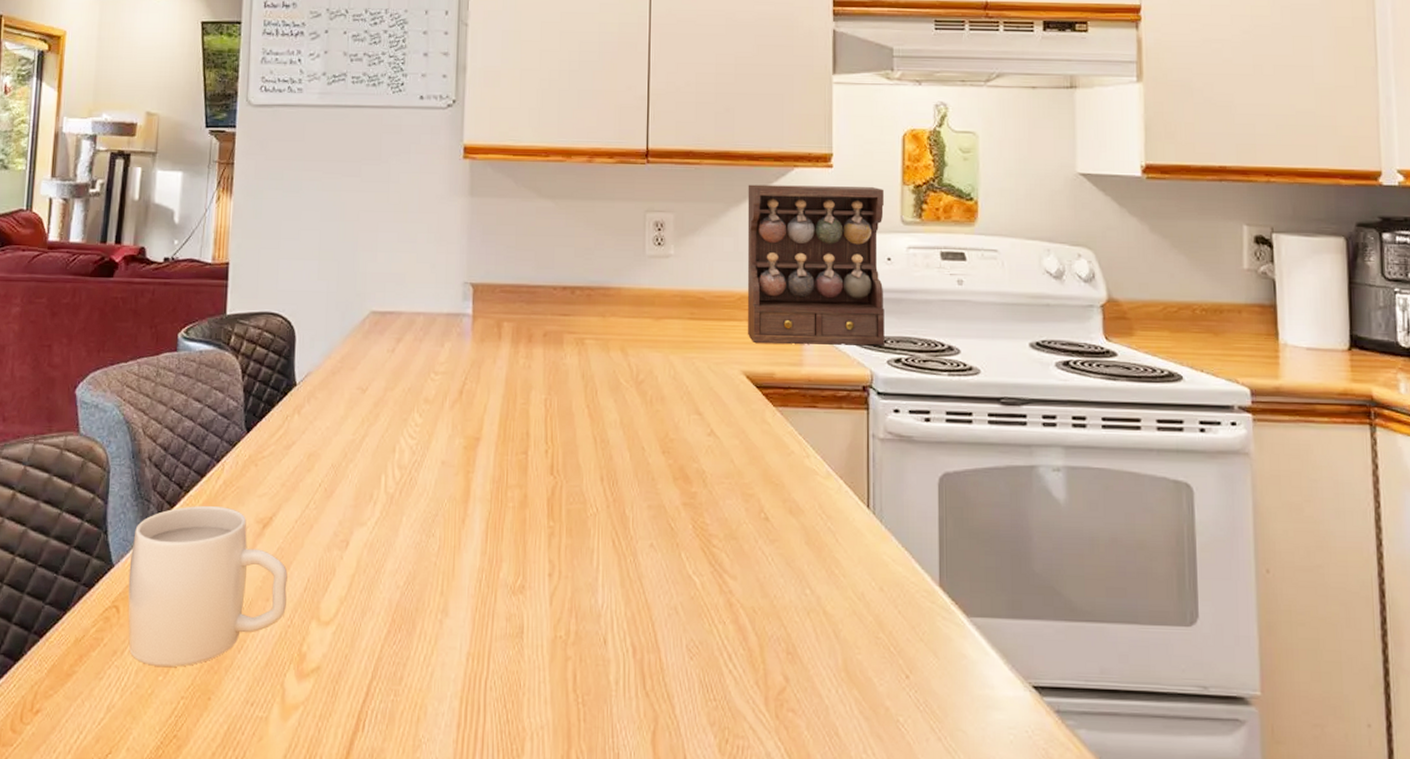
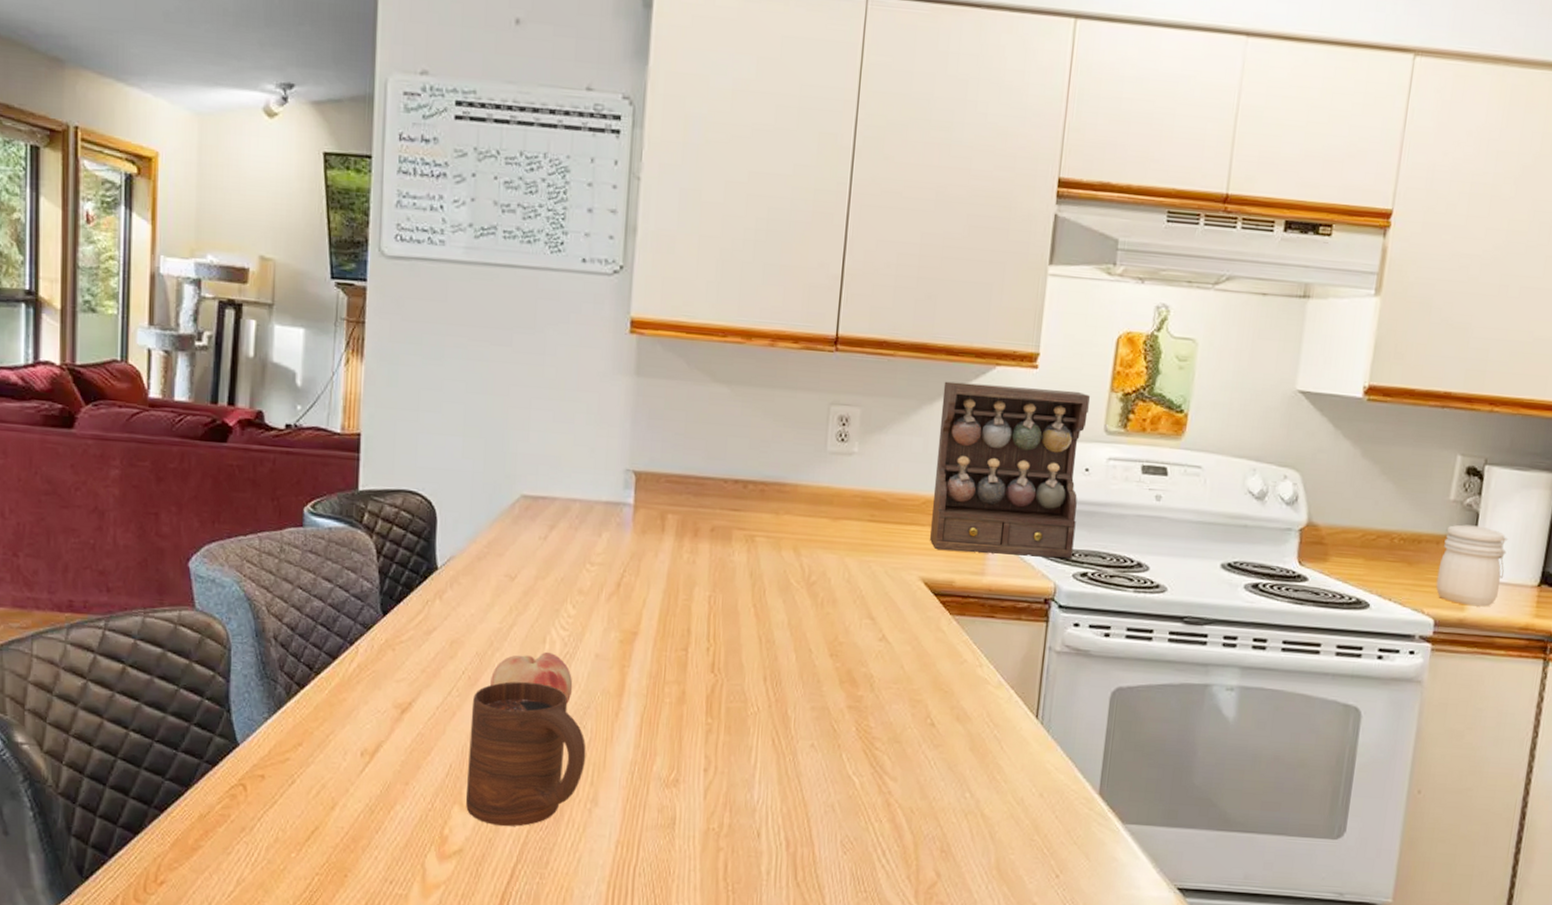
mug: present [127,505,288,668] -> none [255,688,428,845]
cup: none [322,491,436,641] -> present [465,681,586,827]
fruit: none [345,462,422,512] -> present [490,652,573,704]
jar: none [1245,292,1312,374] -> present [1436,524,1508,607]

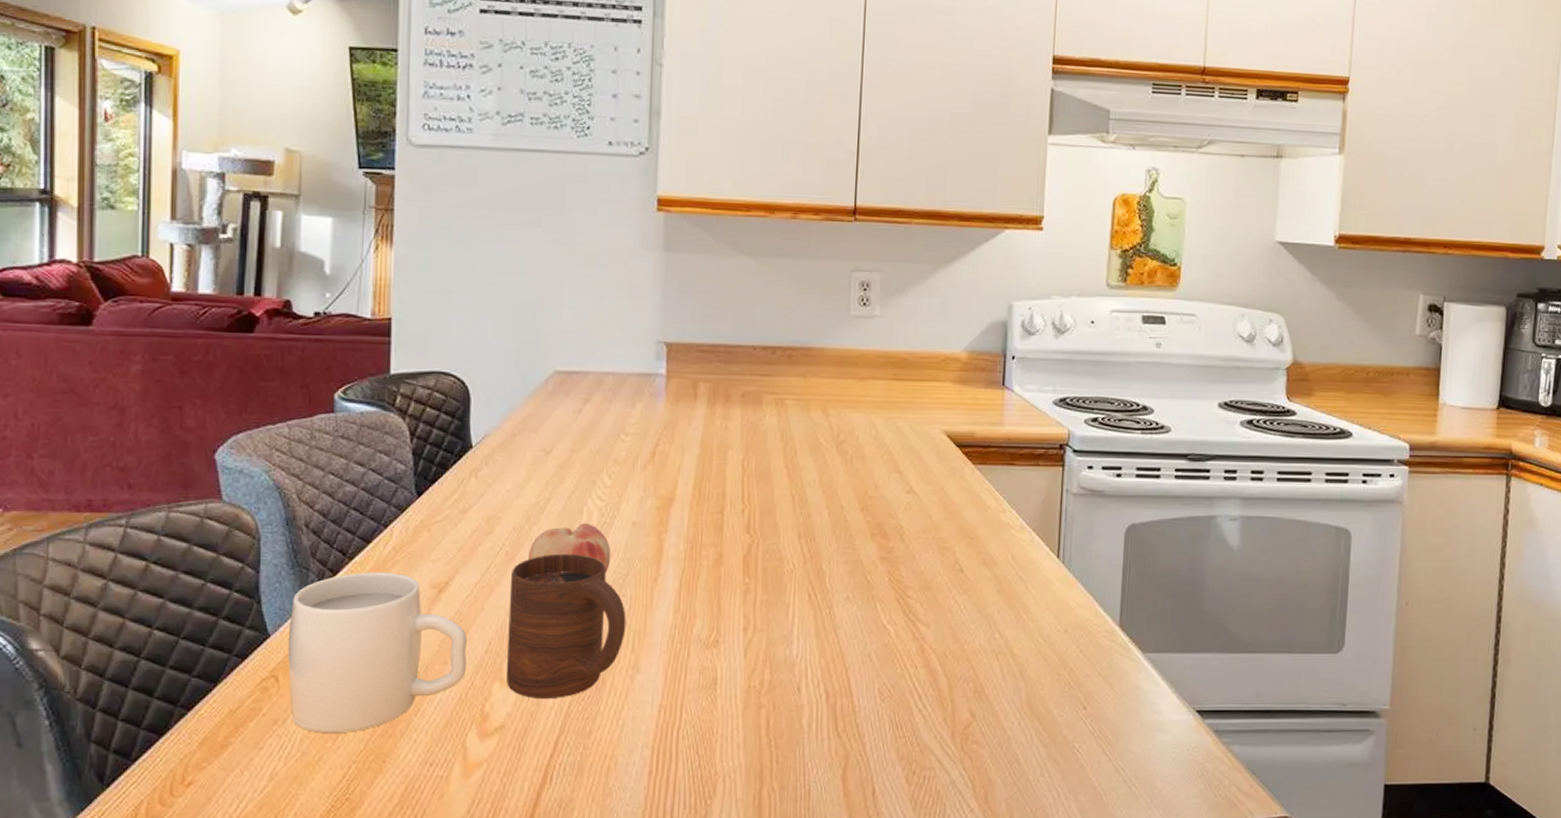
mug: none [255,688,428,845] -> present [287,571,467,734]
spice rack: present [930,381,1090,559] -> none [950,245,1092,406]
jar: present [1436,524,1508,607] -> none [1409,356,1469,430]

